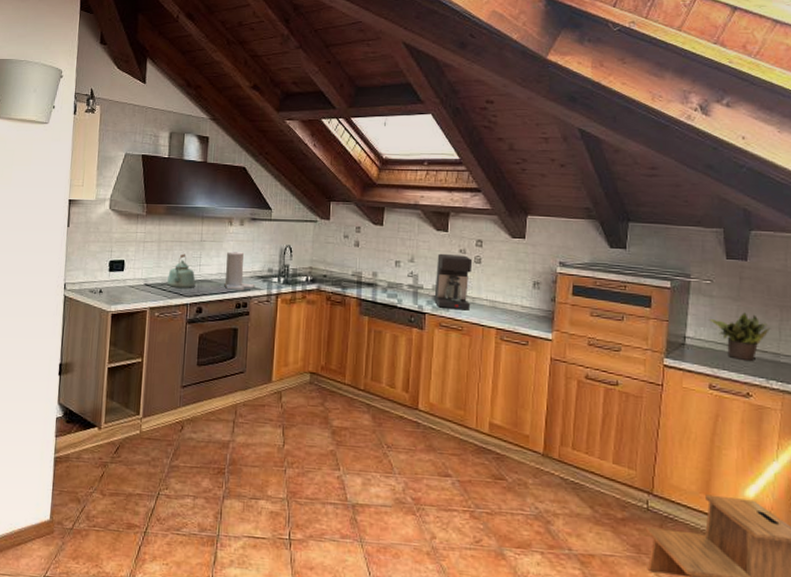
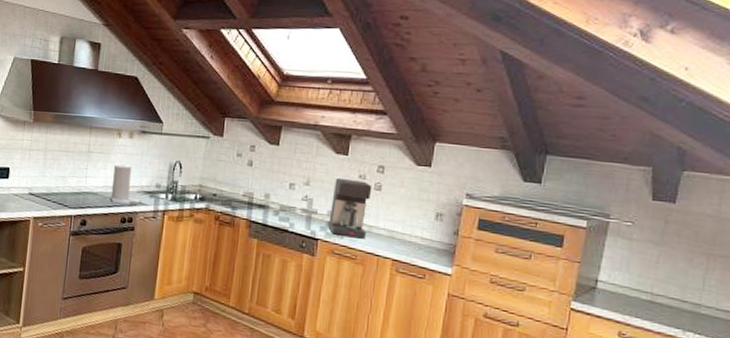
kettle: present [166,254,196,289] -> none [51,164,81,201]
potted plant: present [709,312,771,362] -> none [626,258,694,311]

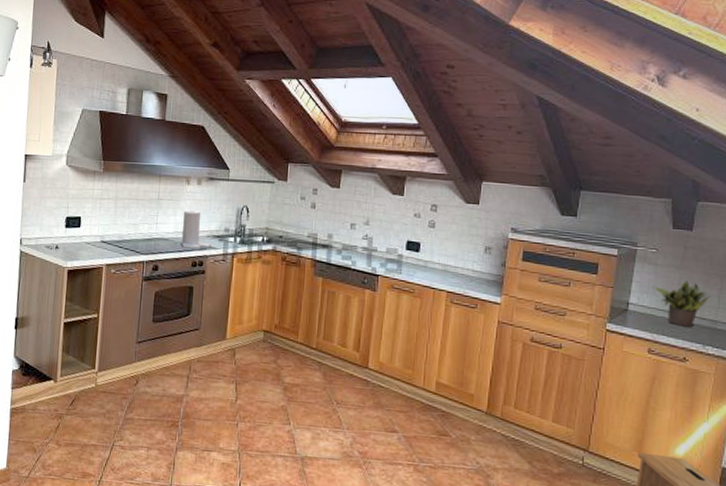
coffee maker: present [328,177,373,239] -> none [387,217,427,274]
potted plant: none [626,258,694,311] -> present [652,281,711,328]

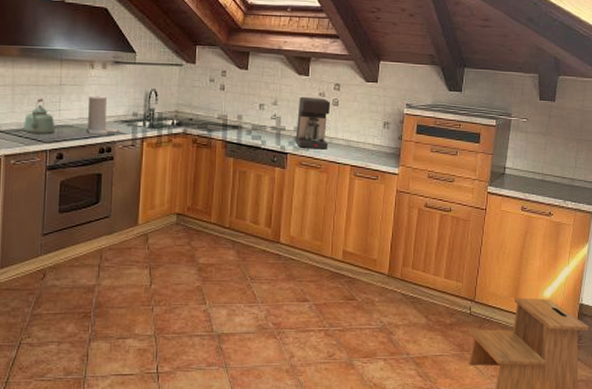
kettle: none [123,211,152,247] -> present [22,98,55,135]
coffee maker: none [387,217,427,274] -> present [295,96,331,150]
potted plant: present [652,281,711,328] -> none [524,145,570,186]

